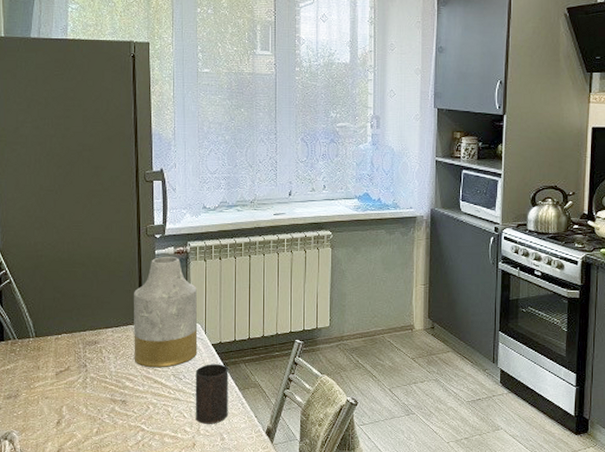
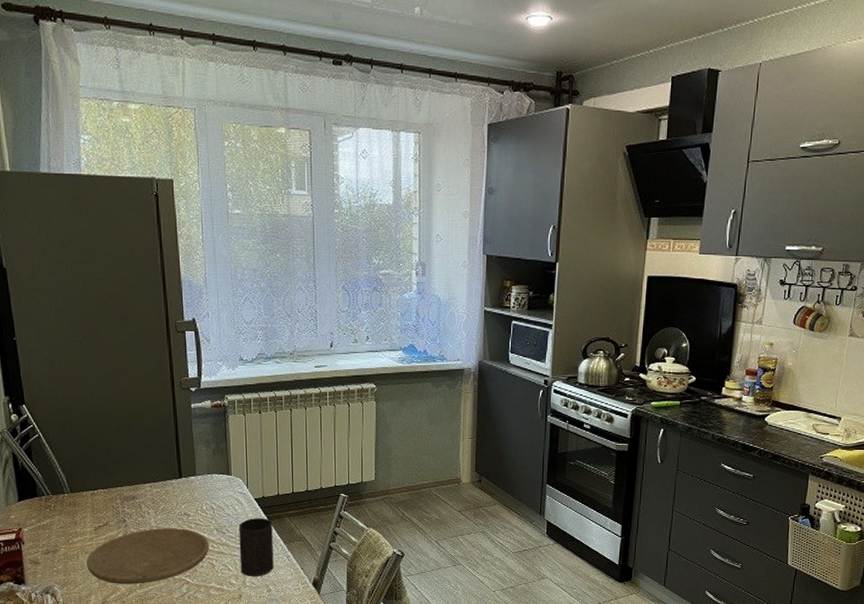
plate: none [46,373,165,431] -> present [86,528,209,584]
vase: present [134,256,198,368] -> none [171,410,240,523]

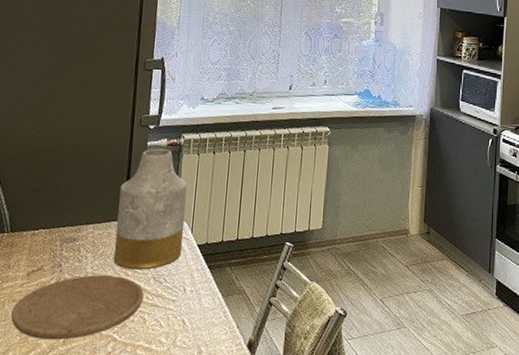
vase: none [171,410,240,523] -> present [113,148,187,270]
cup: present [238,518,274,576] -> none [172,266,213,335]

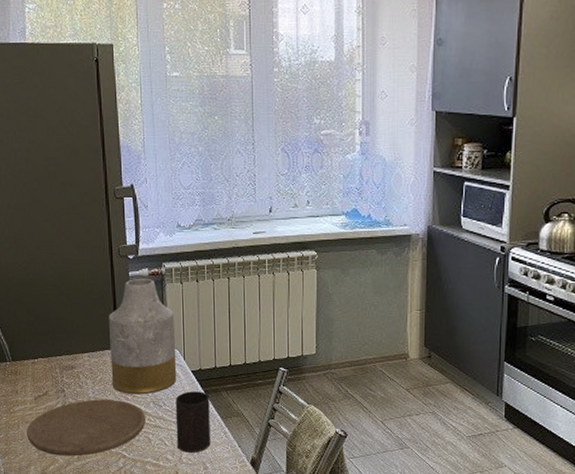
cup: none [172,266,213,335] -> present [175,391,211,453]

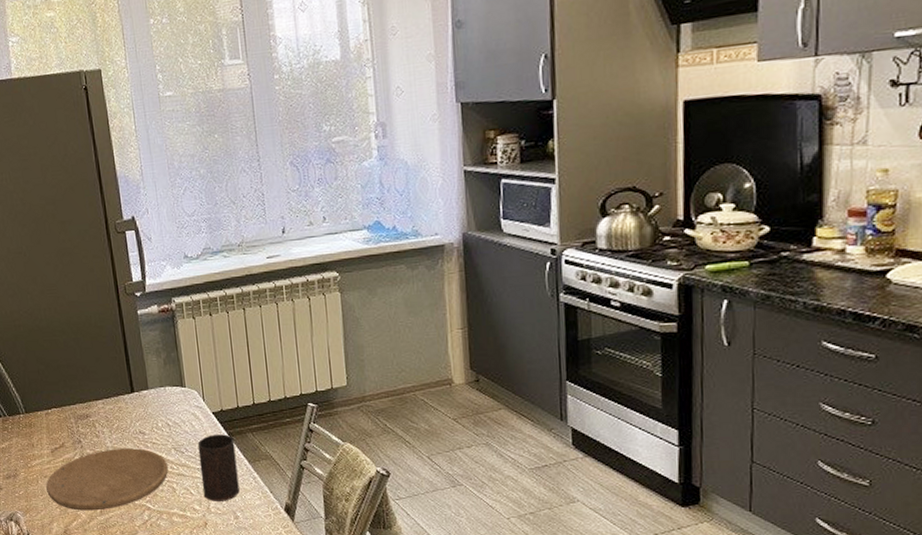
vase: present [109,278,177,395] -> none [120,315,198,442]

